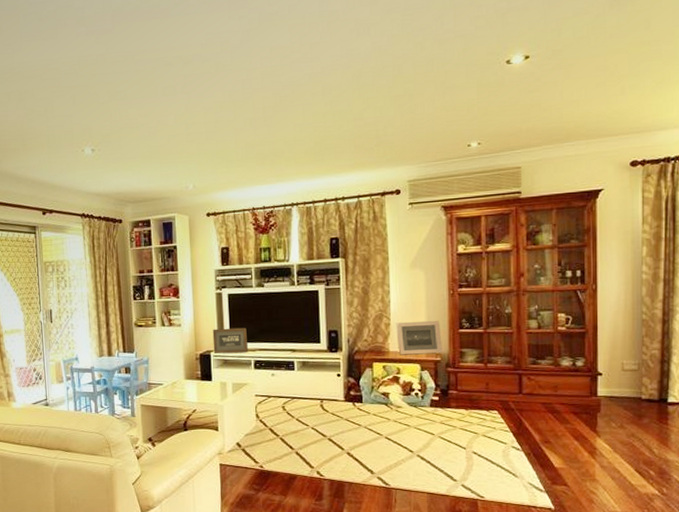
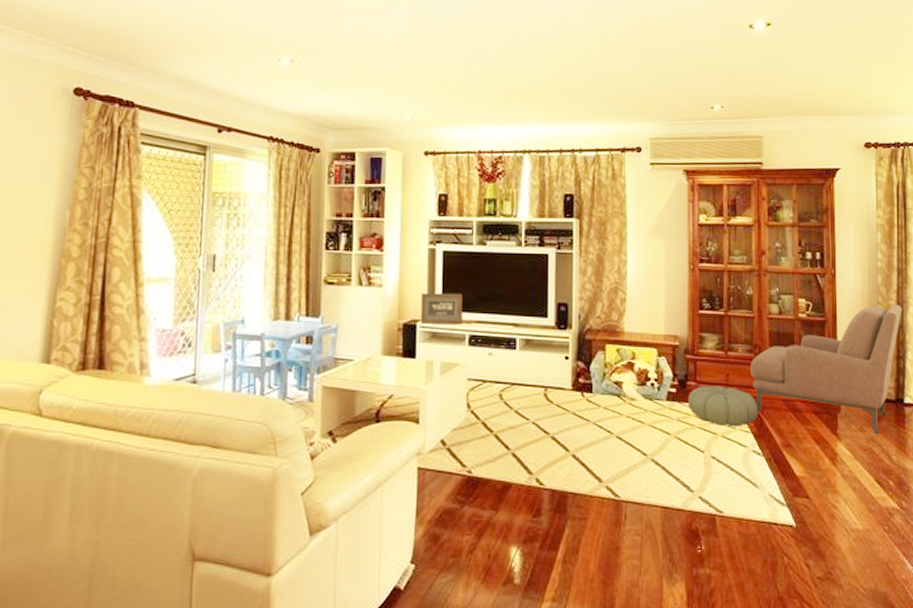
picture frame: present [396,321,442,355] -> none [632,299,681,337]
pouf: none [450,393,517,427] -> present [688,386,758,427]
armchair: none [510,312,668,430] -> present [751,304,902,434]

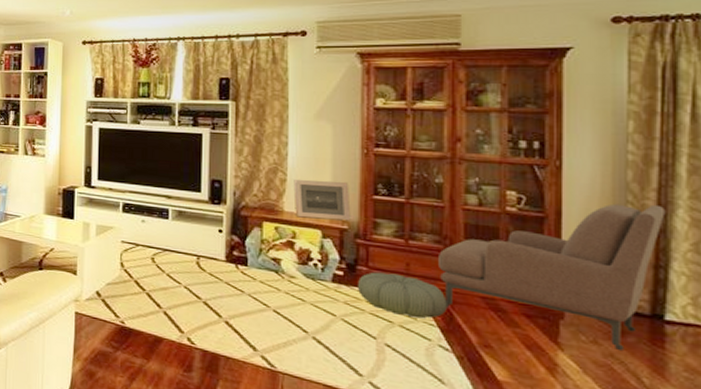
picture frame: present [420,293,462,325] -> none [78,163,117,194]
picture frame: none [632,299,681,337] -> present [293,180,351,221]

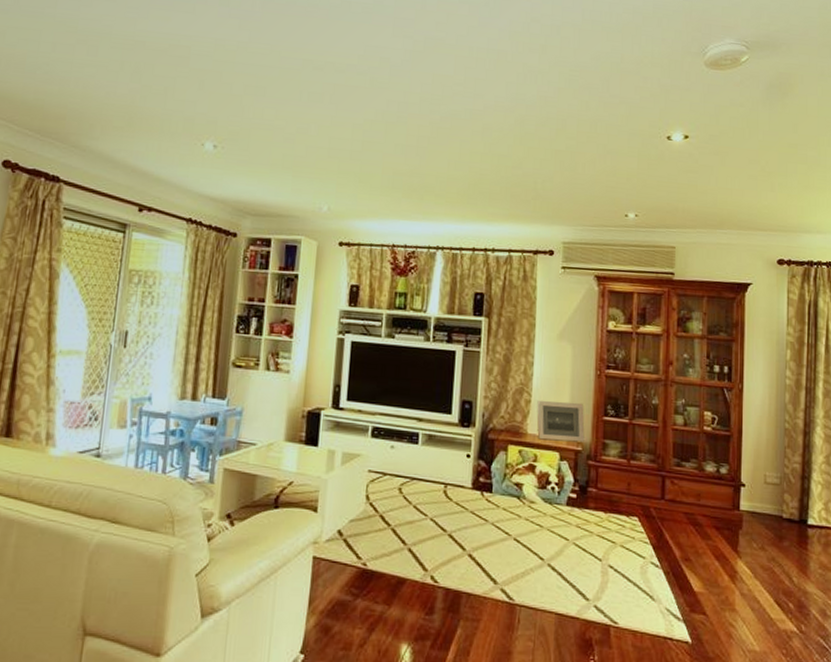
pouf: present [358,272,447,319] -> none [588,493,658,537]
armchair: present [439,203,666,350] -> none [653,422,809,554]

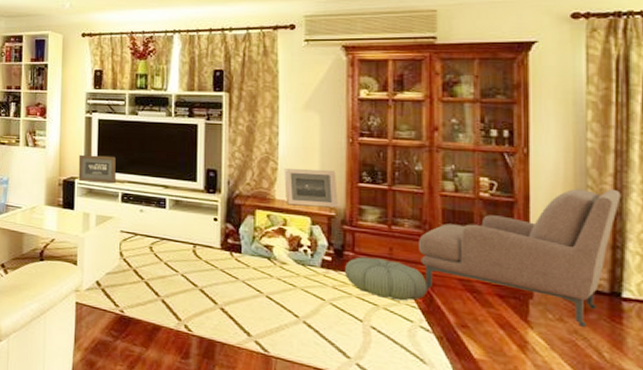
picture frame: none [324,381,368,416] -> present [78,154,116,184]
pouf: none [588,493,658,537] -> present [345,257,427,301]
armchair: none [653,422,809,554] -> present [419,188,621,327]

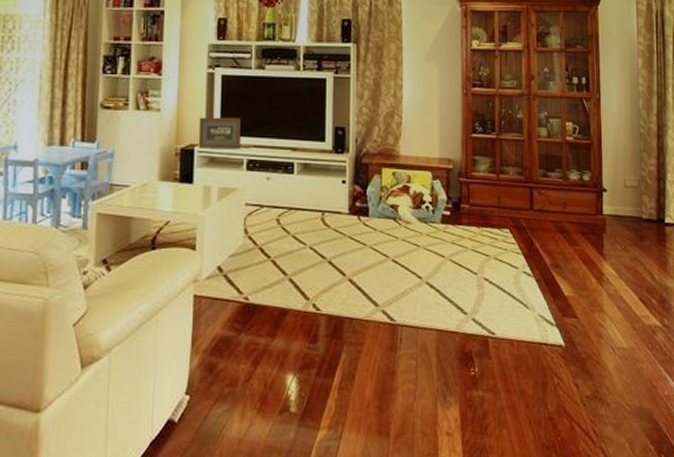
picture frame: present [284,169,338,208] -> none [408,123,455,161]
pouf: present [345,257,427,301] -> none [462,208,529,249]
armchair: present [419,188,621,327] -> none [521,127,662,253]

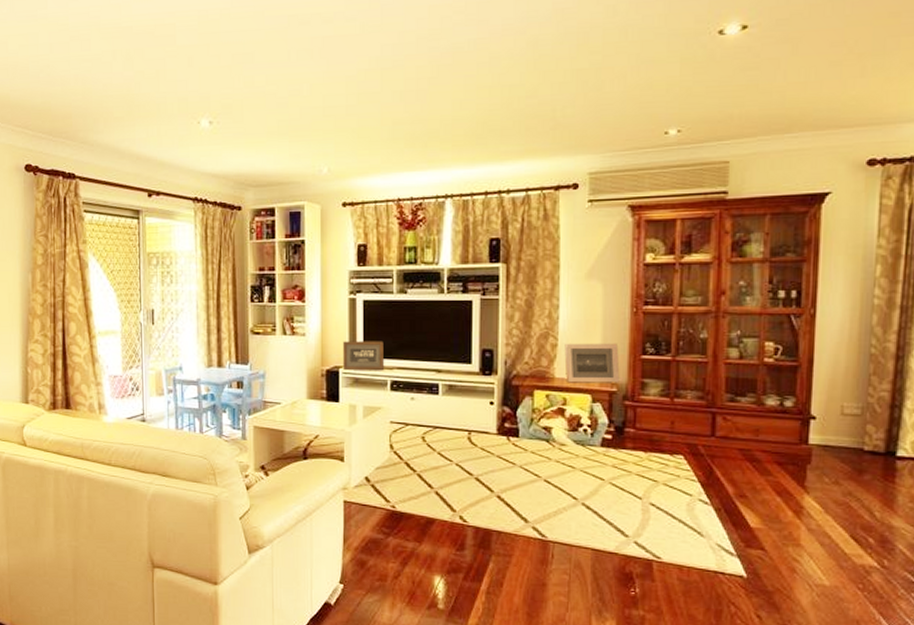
picture frame: none [408,123,455,161] -> present [564,344,620,383]

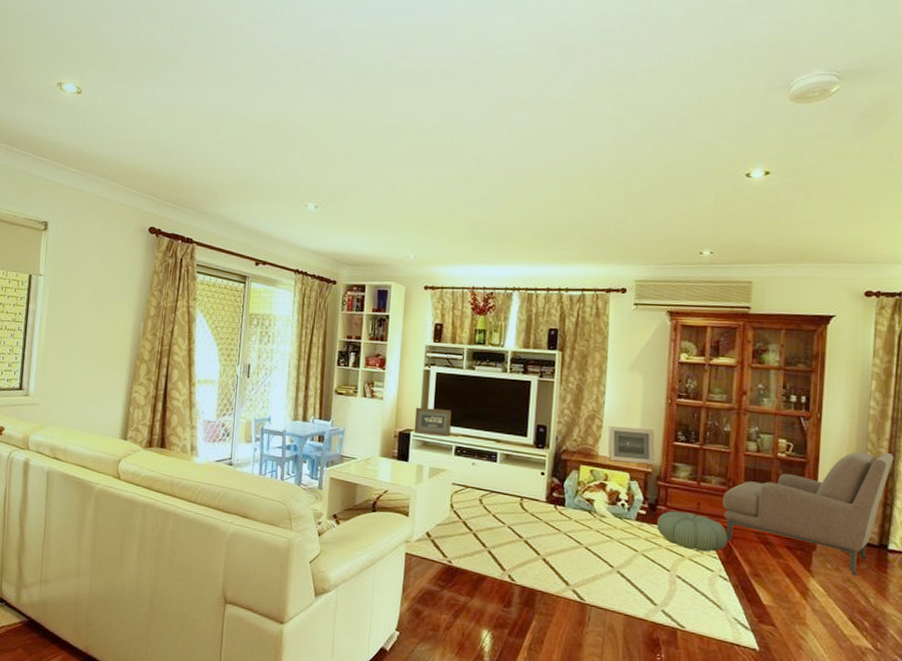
pouf: none [626,433,708,475] -> present [657,511,728,552]
armchair: none [701,346,903,488] -> present [723,451,894,575]

